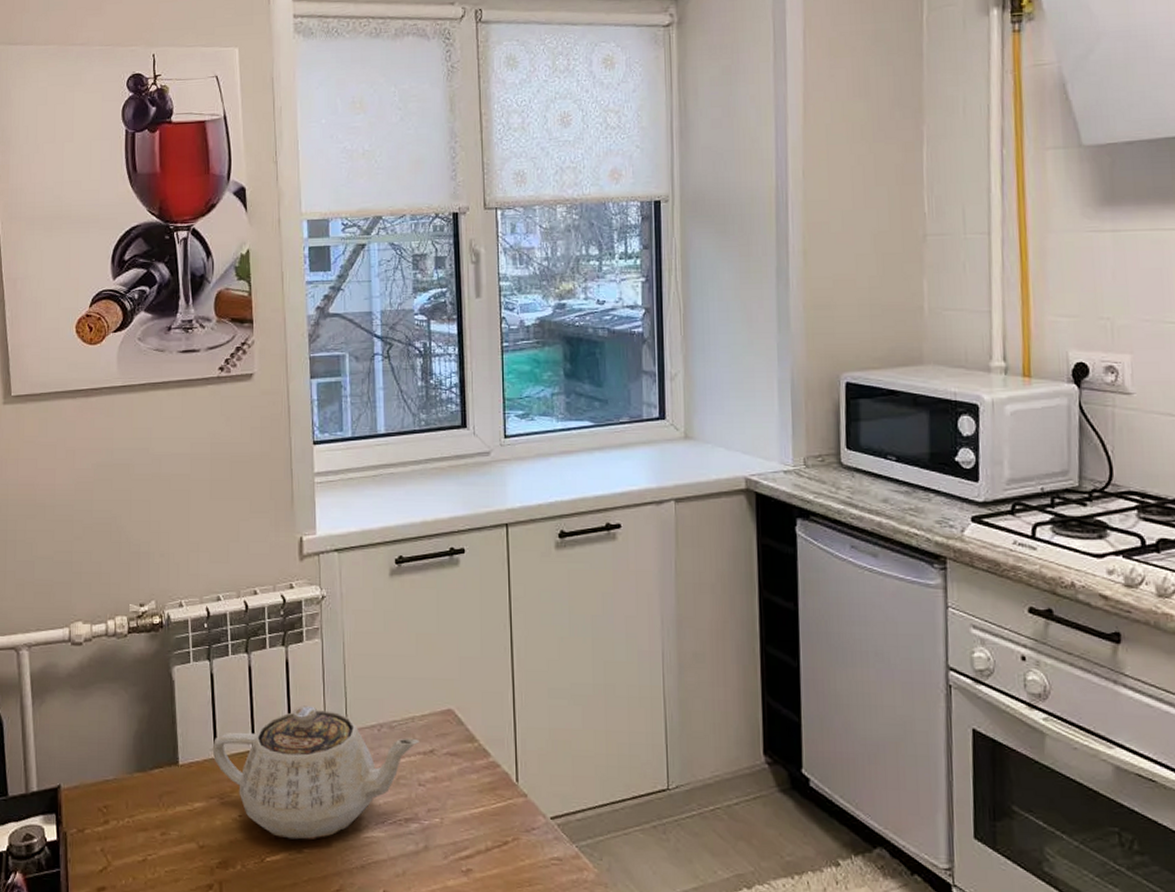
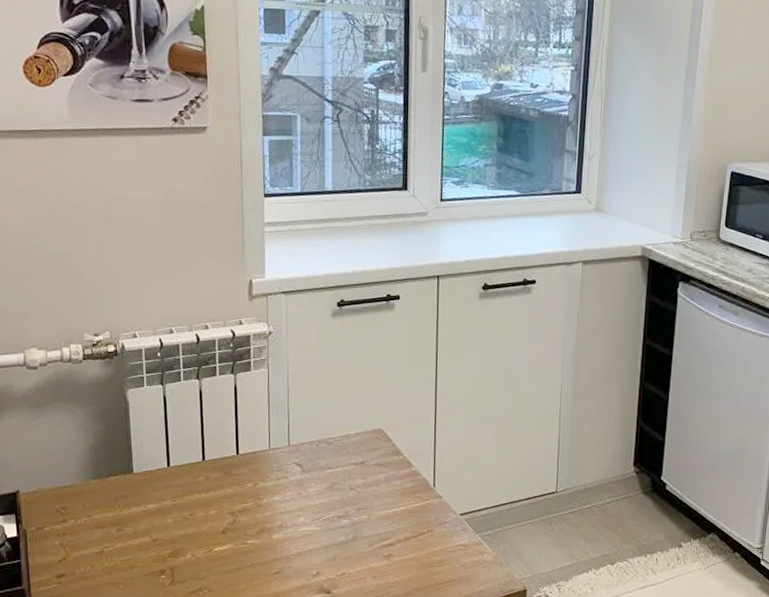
teapot: present [212,705,419,840] -> none [165,424,352,534]

